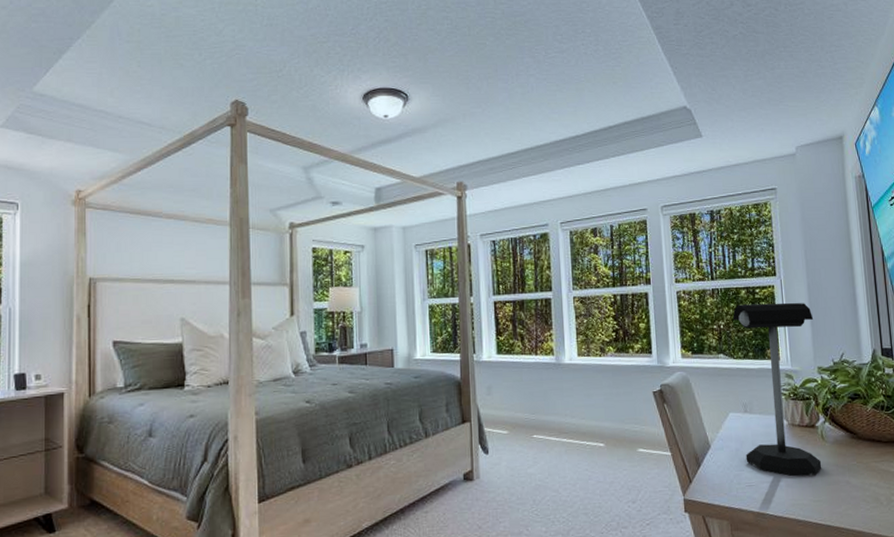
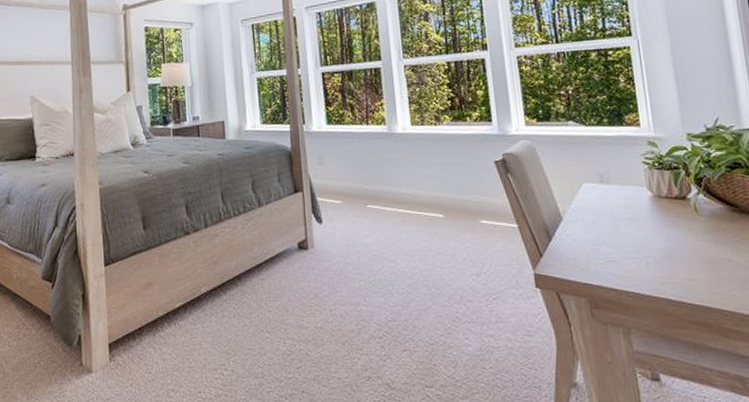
desk lamp: present [732,302,822,476] -> none [582,64,697,252]

